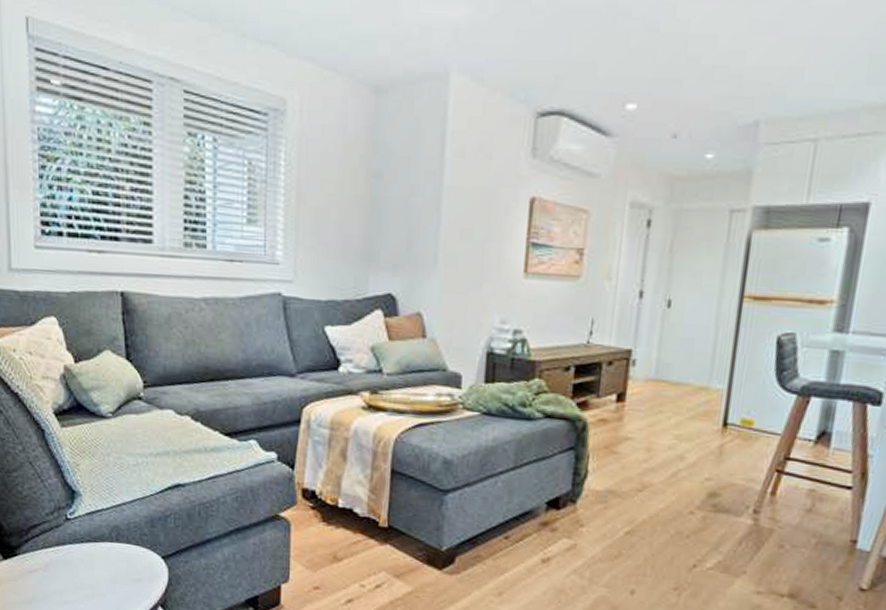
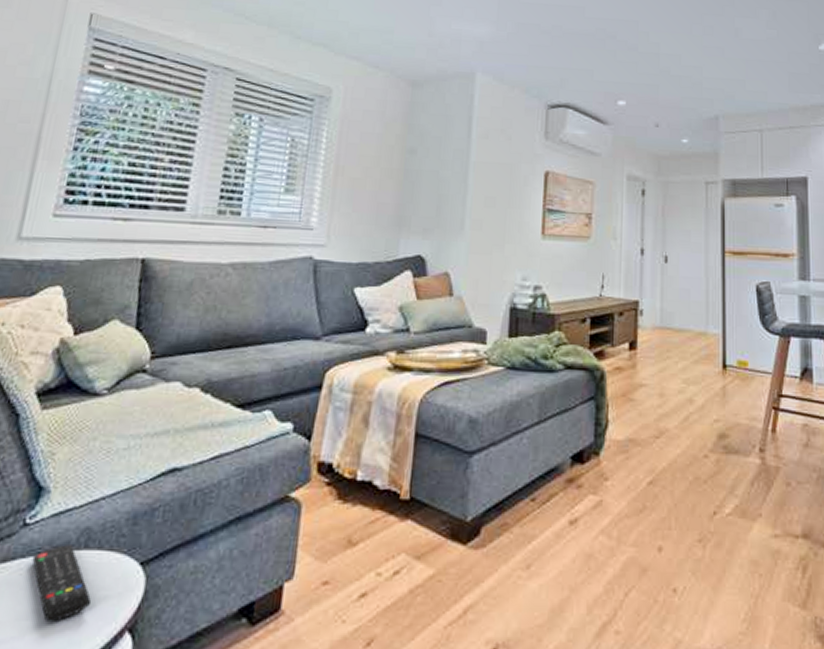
remote control: none [78,537,128,593] -> present [32,545,91,621]

